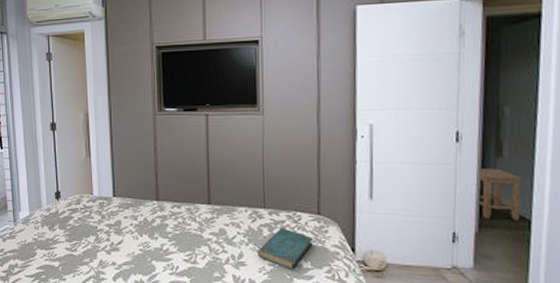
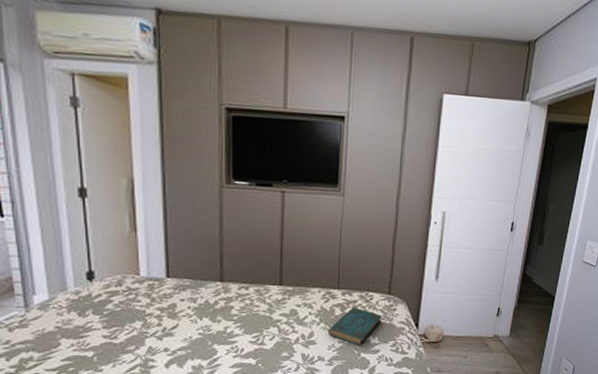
stool: present [476,168,524,221] -> none [518,254,555,297]

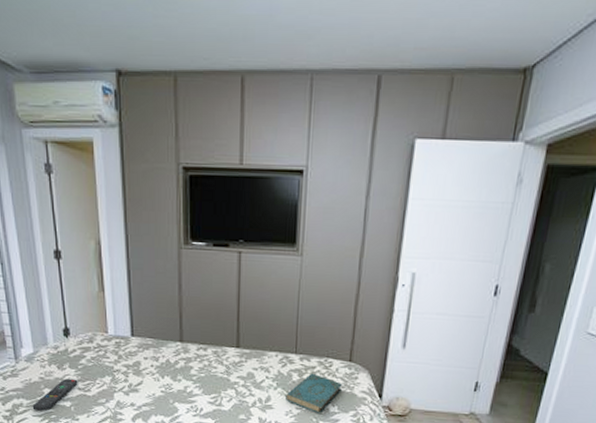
remote control: none [45,326,103,364] -> present [32,378,78,411]

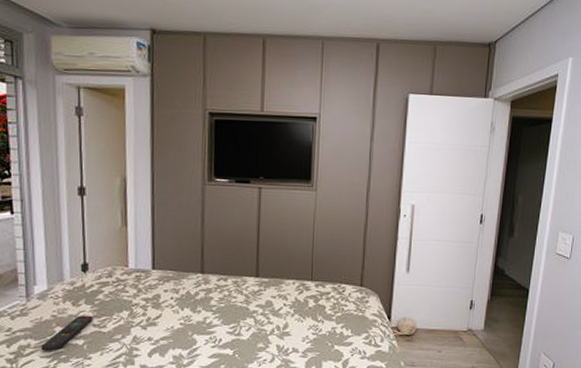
book: present [286,373,343,413] -> none [302,298,356,337]

